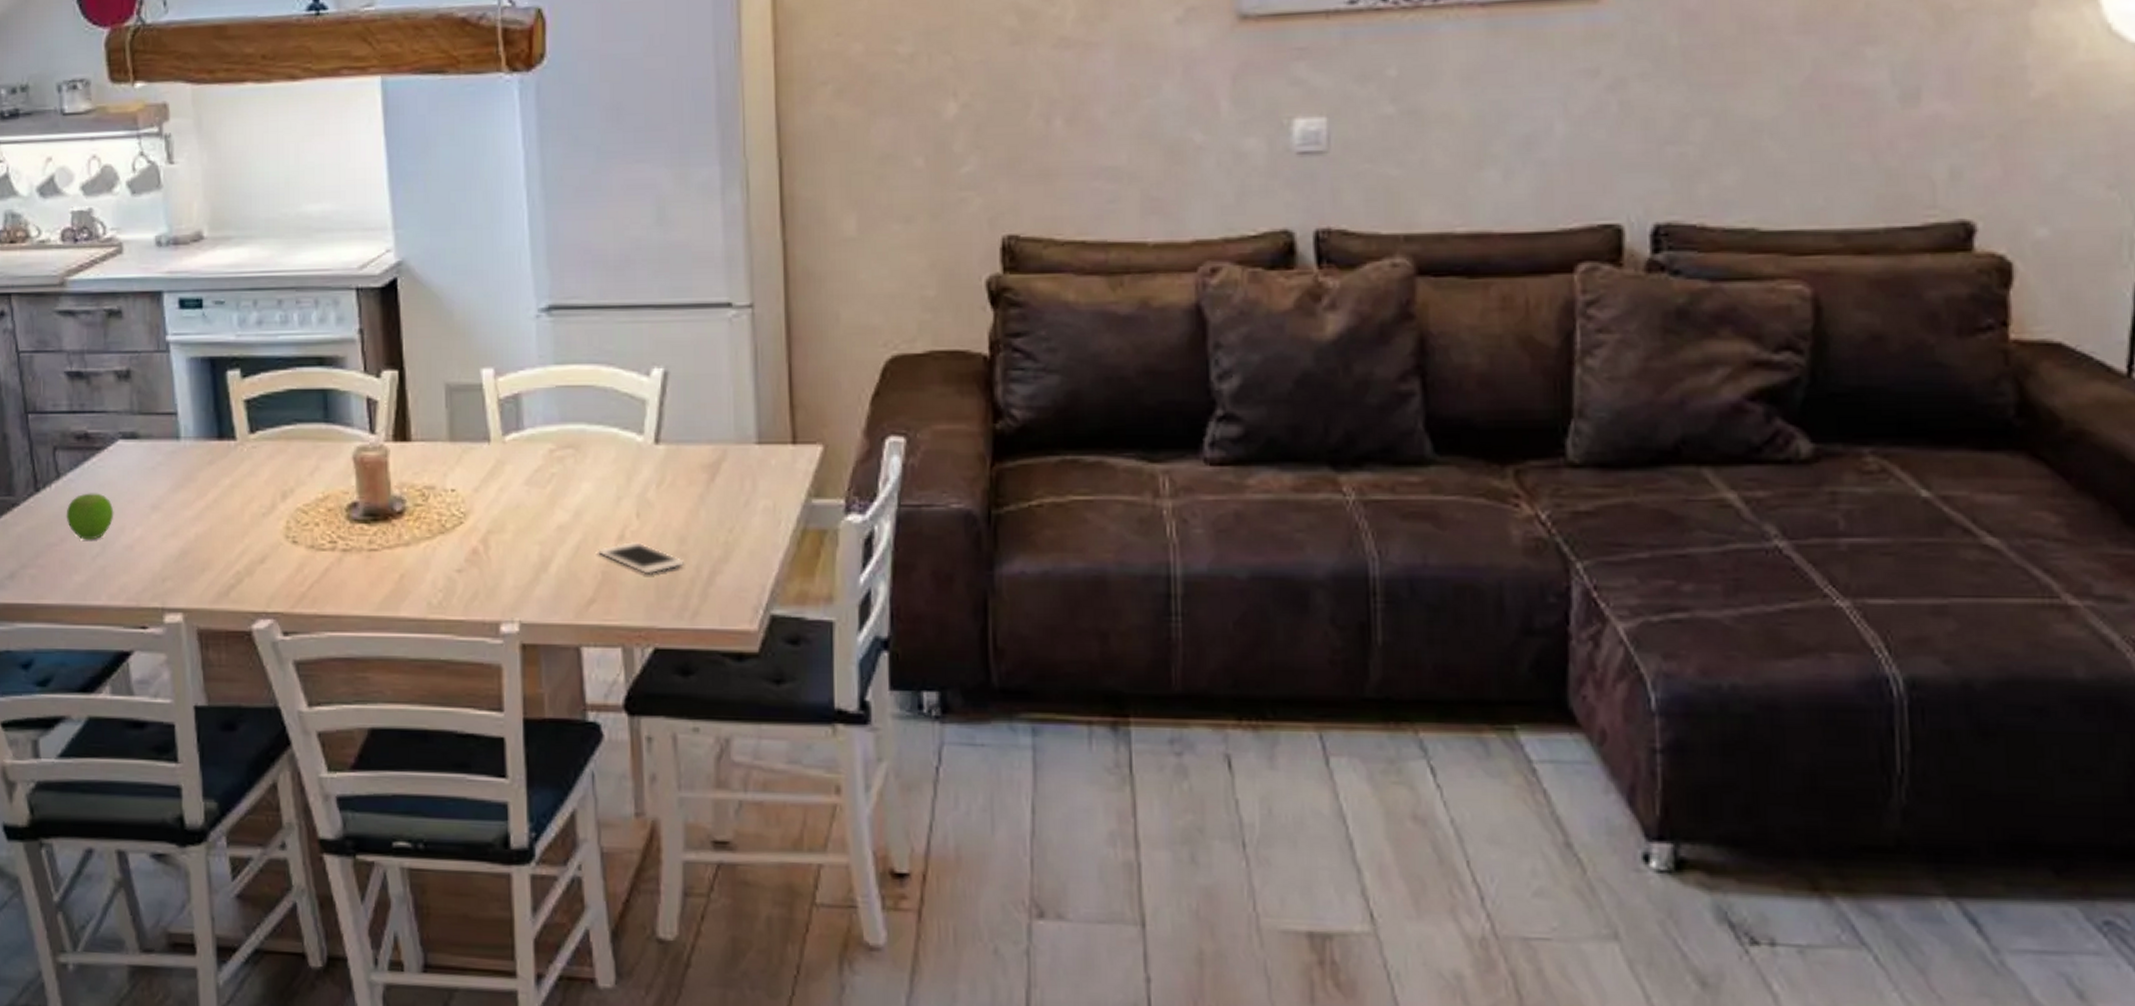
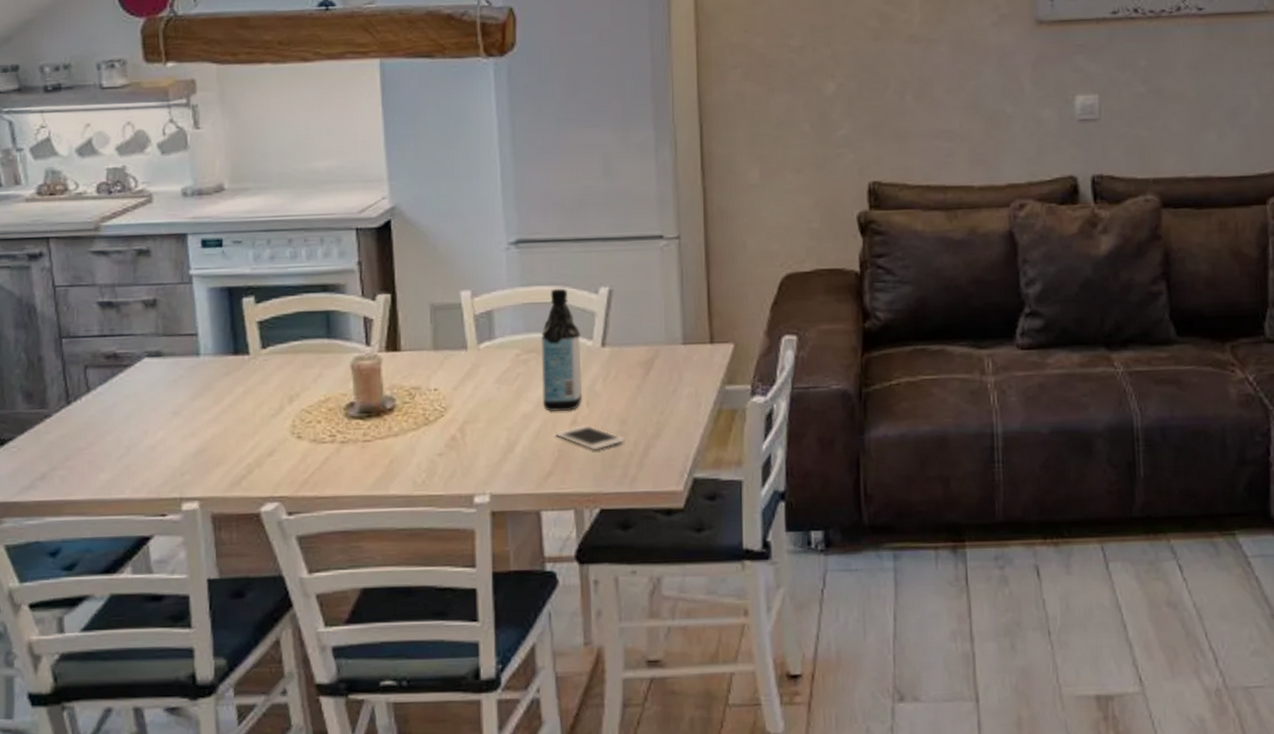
fruit: present [66,493,114,540] -> none [94,403,139,444]
water bottle: none [579,368,632,524] -> present [541,288,583,412]

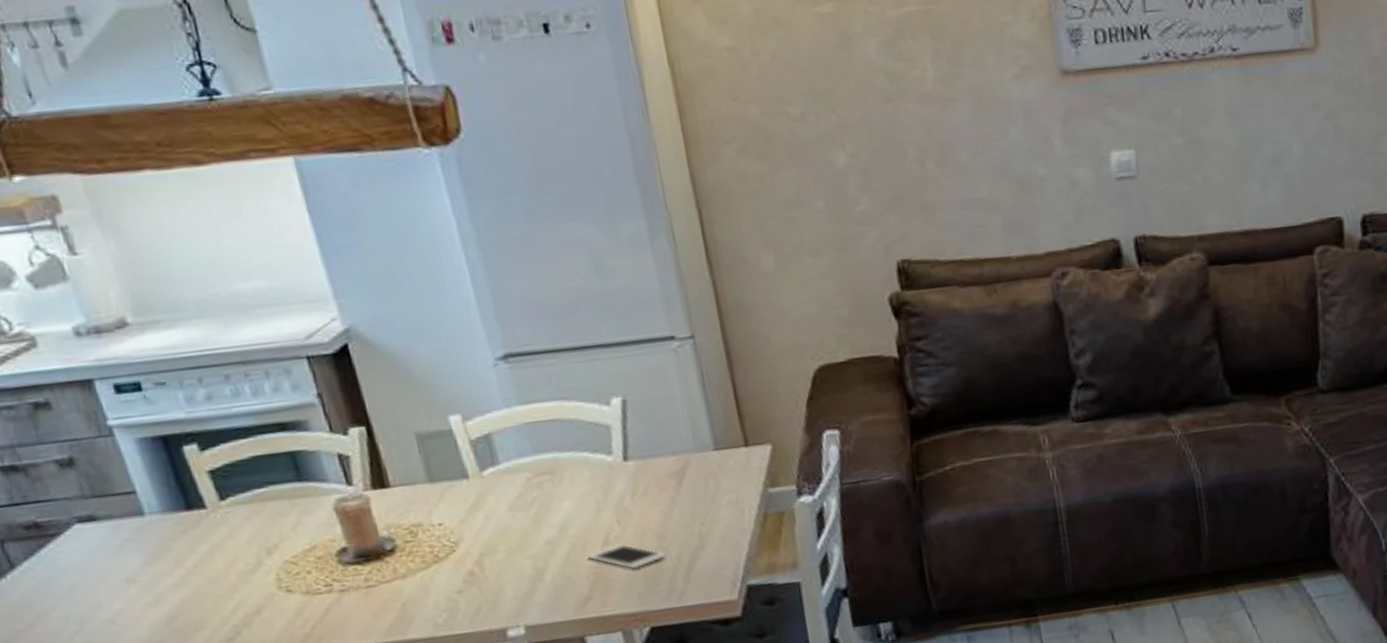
water bottle: present [541,288,583,412] -> none [551,402,612,535]

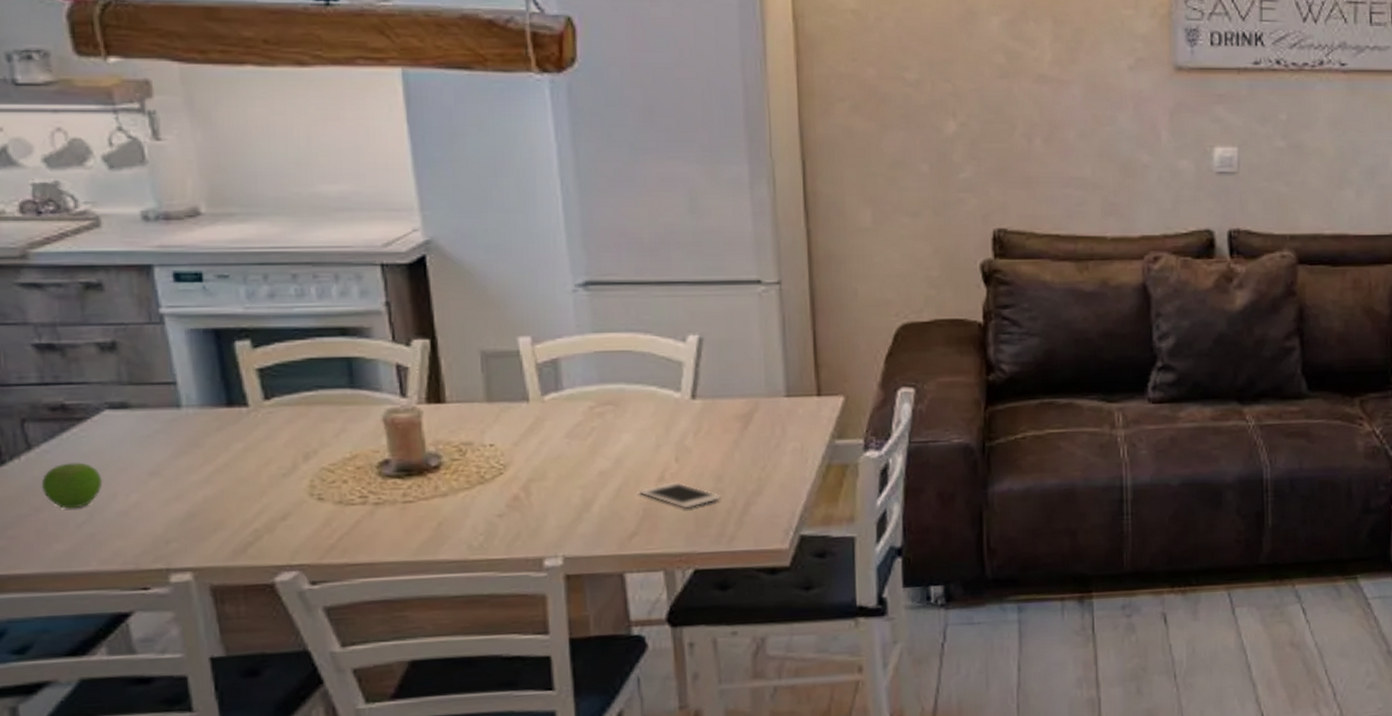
fruit: none [30,576,86,622] -> present [41,462,103,509]

